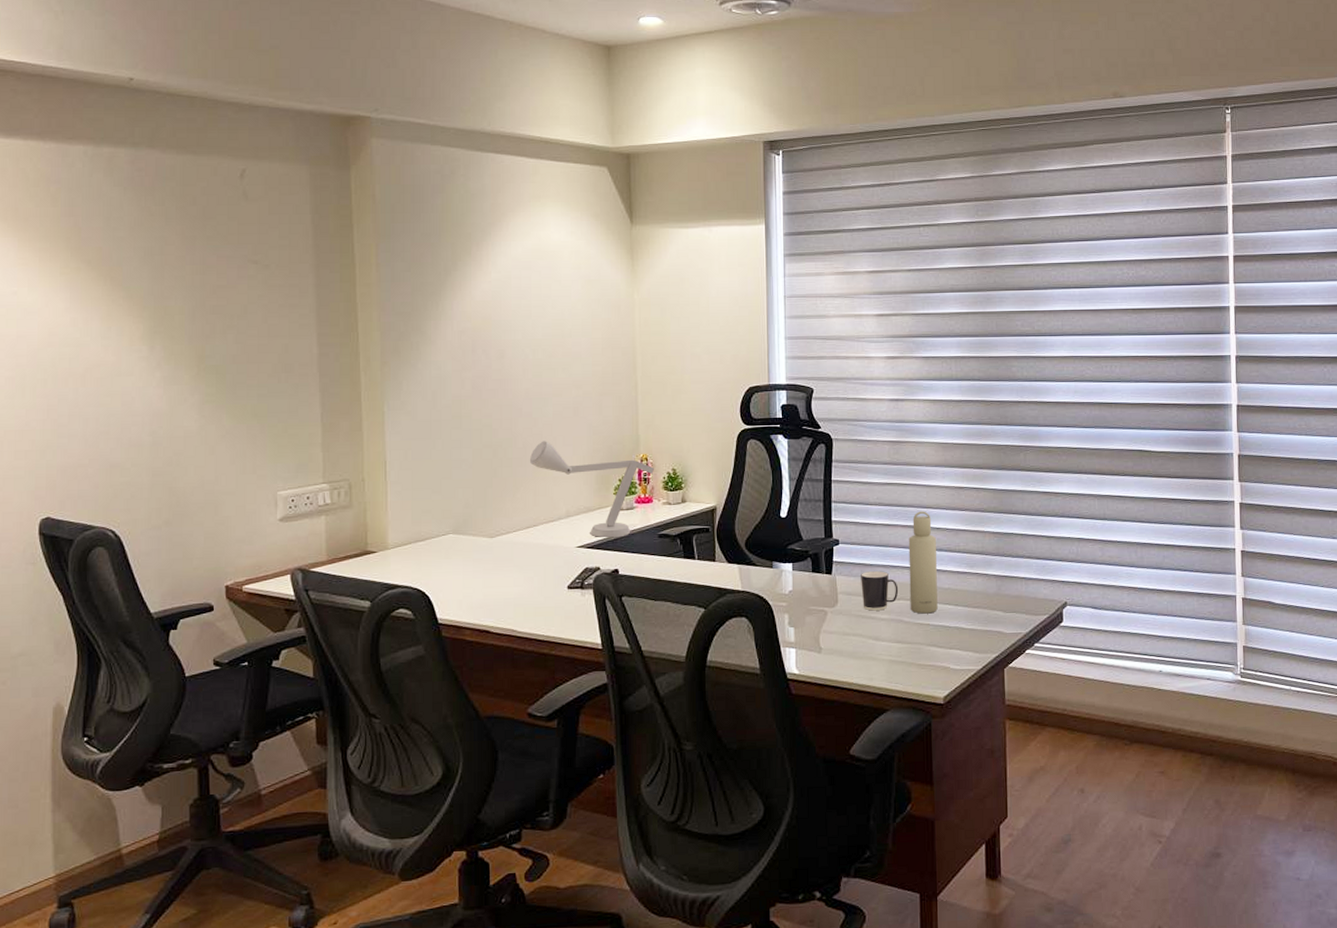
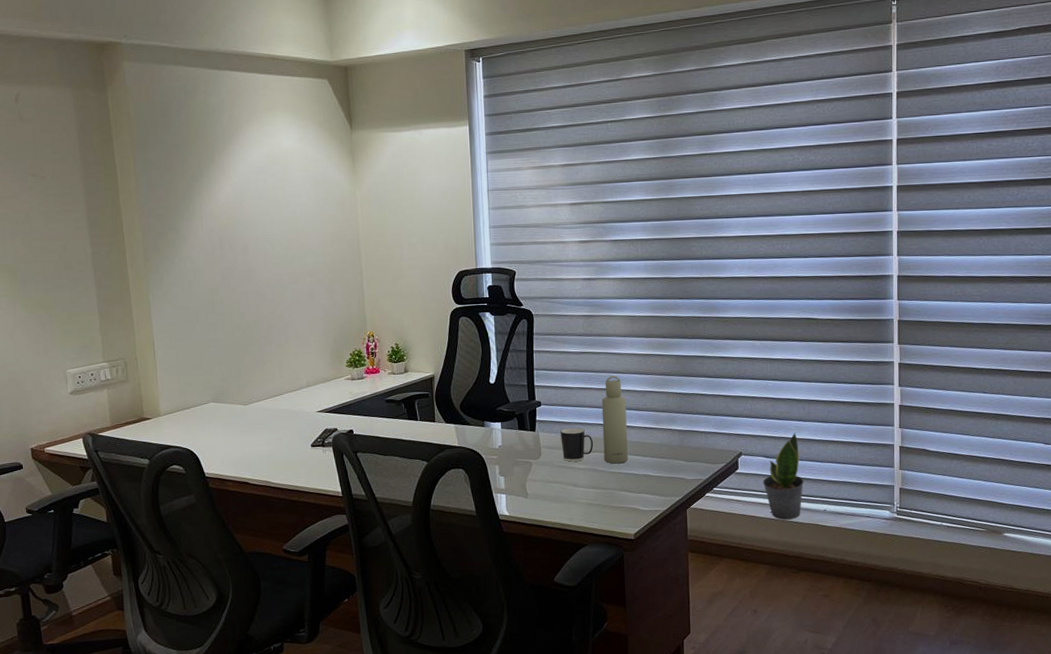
desk lamp: present [529,441,655,538] -> none [273,322,381,404]
potted plant: none [1090,580,1137,683] -> present [762,432,805,520]

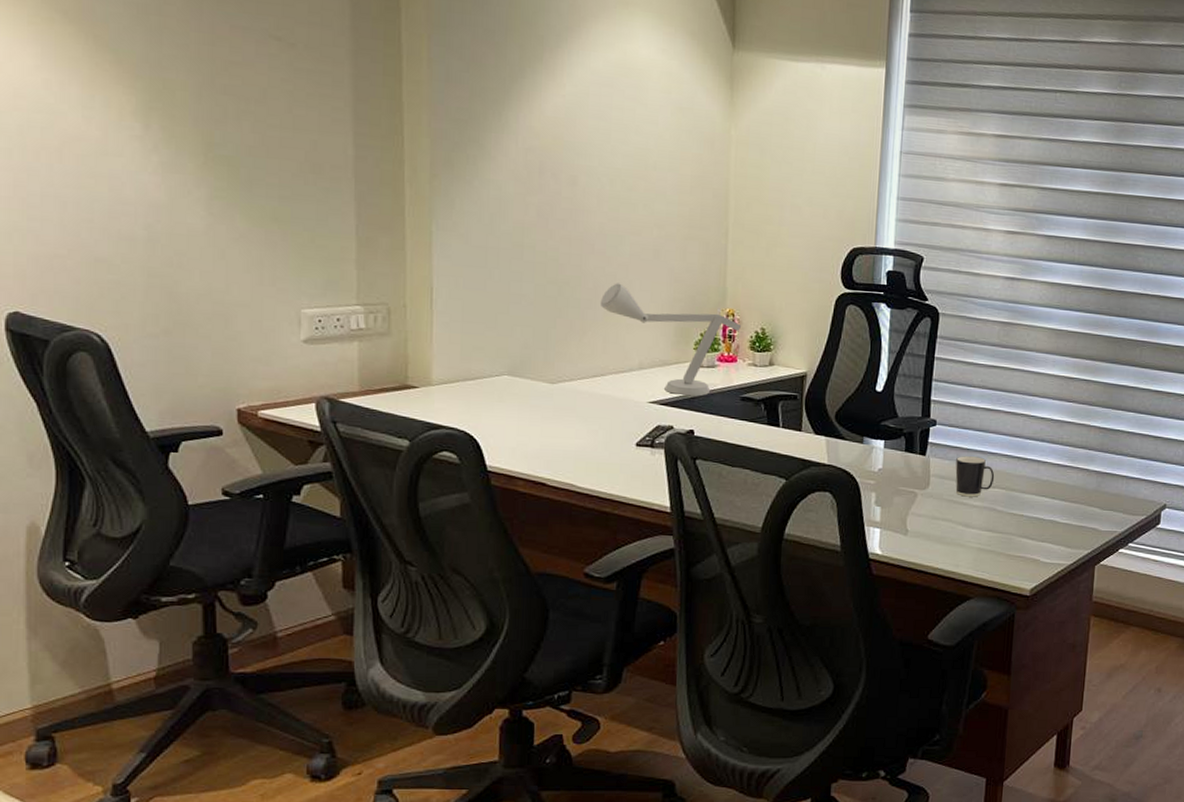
desk lamp: none [273,322,381,404] -> present [599,283,742,397]
bottle: present [601,376,628,464] -> none [1005,398,1040,505]

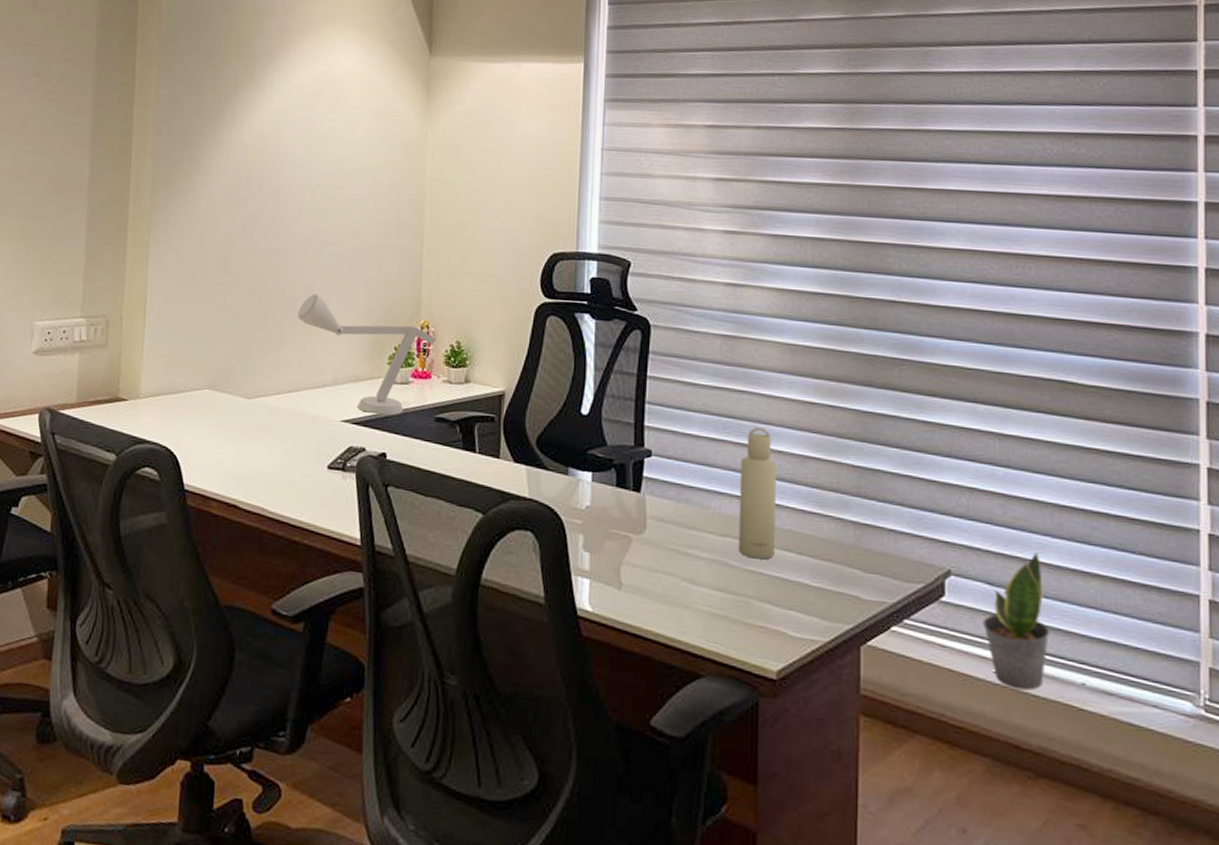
mug: present [955,455,995,497] -> none [676,494,725,547]
bottle: none [1005,398,1040,505] -> present [738,427,778,560]

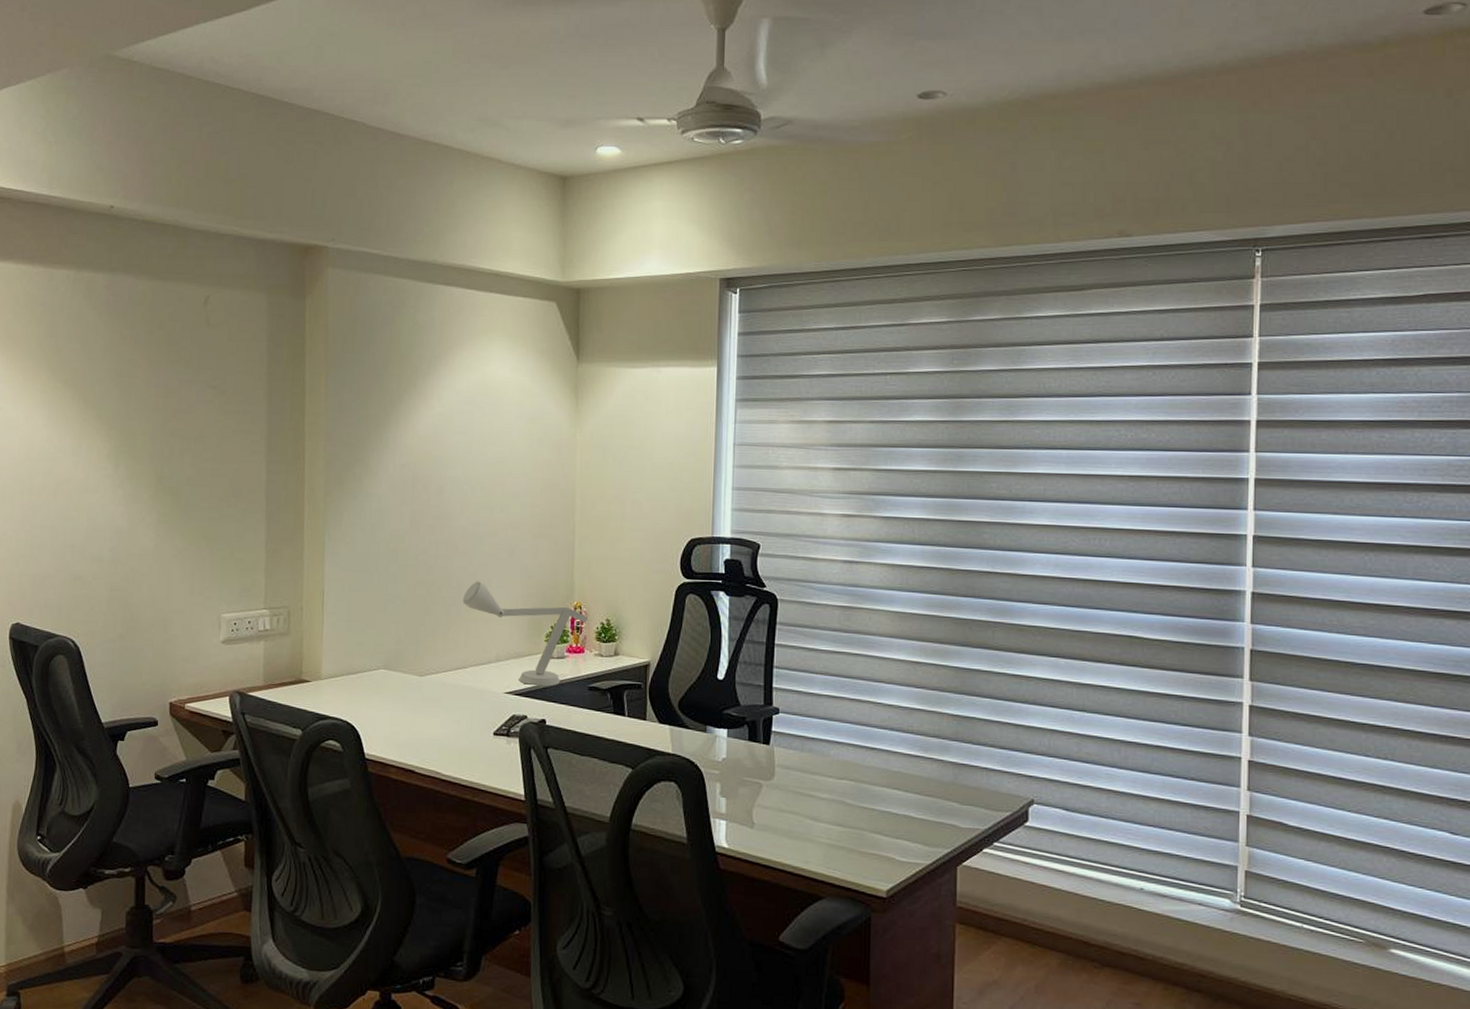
bottle: present [738,427,778,560] -> none [854,685,888,798]
potted plant: present [982,552,1051,691] -> none [1059,781,1116,897]

